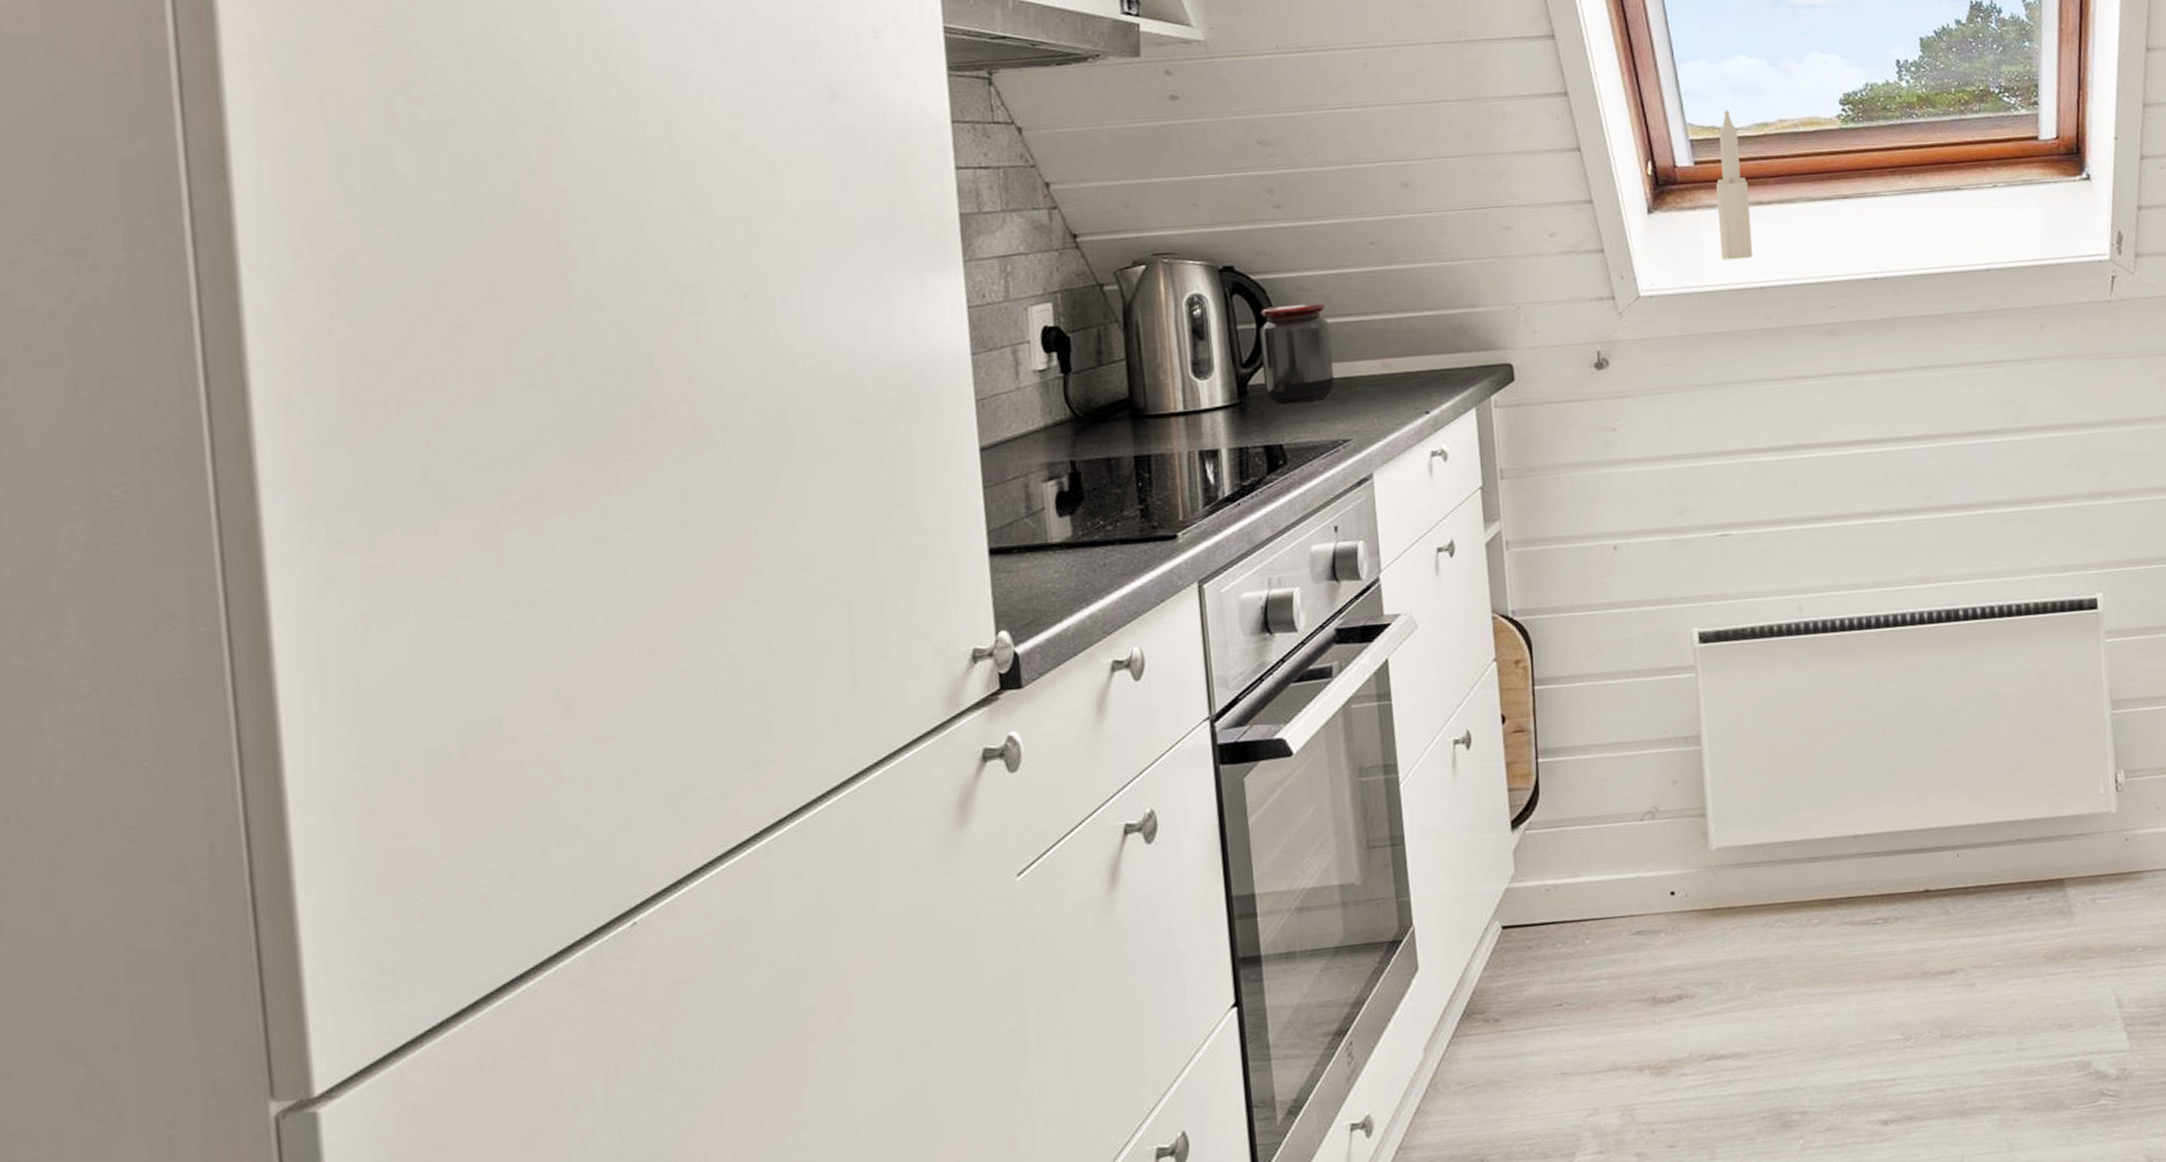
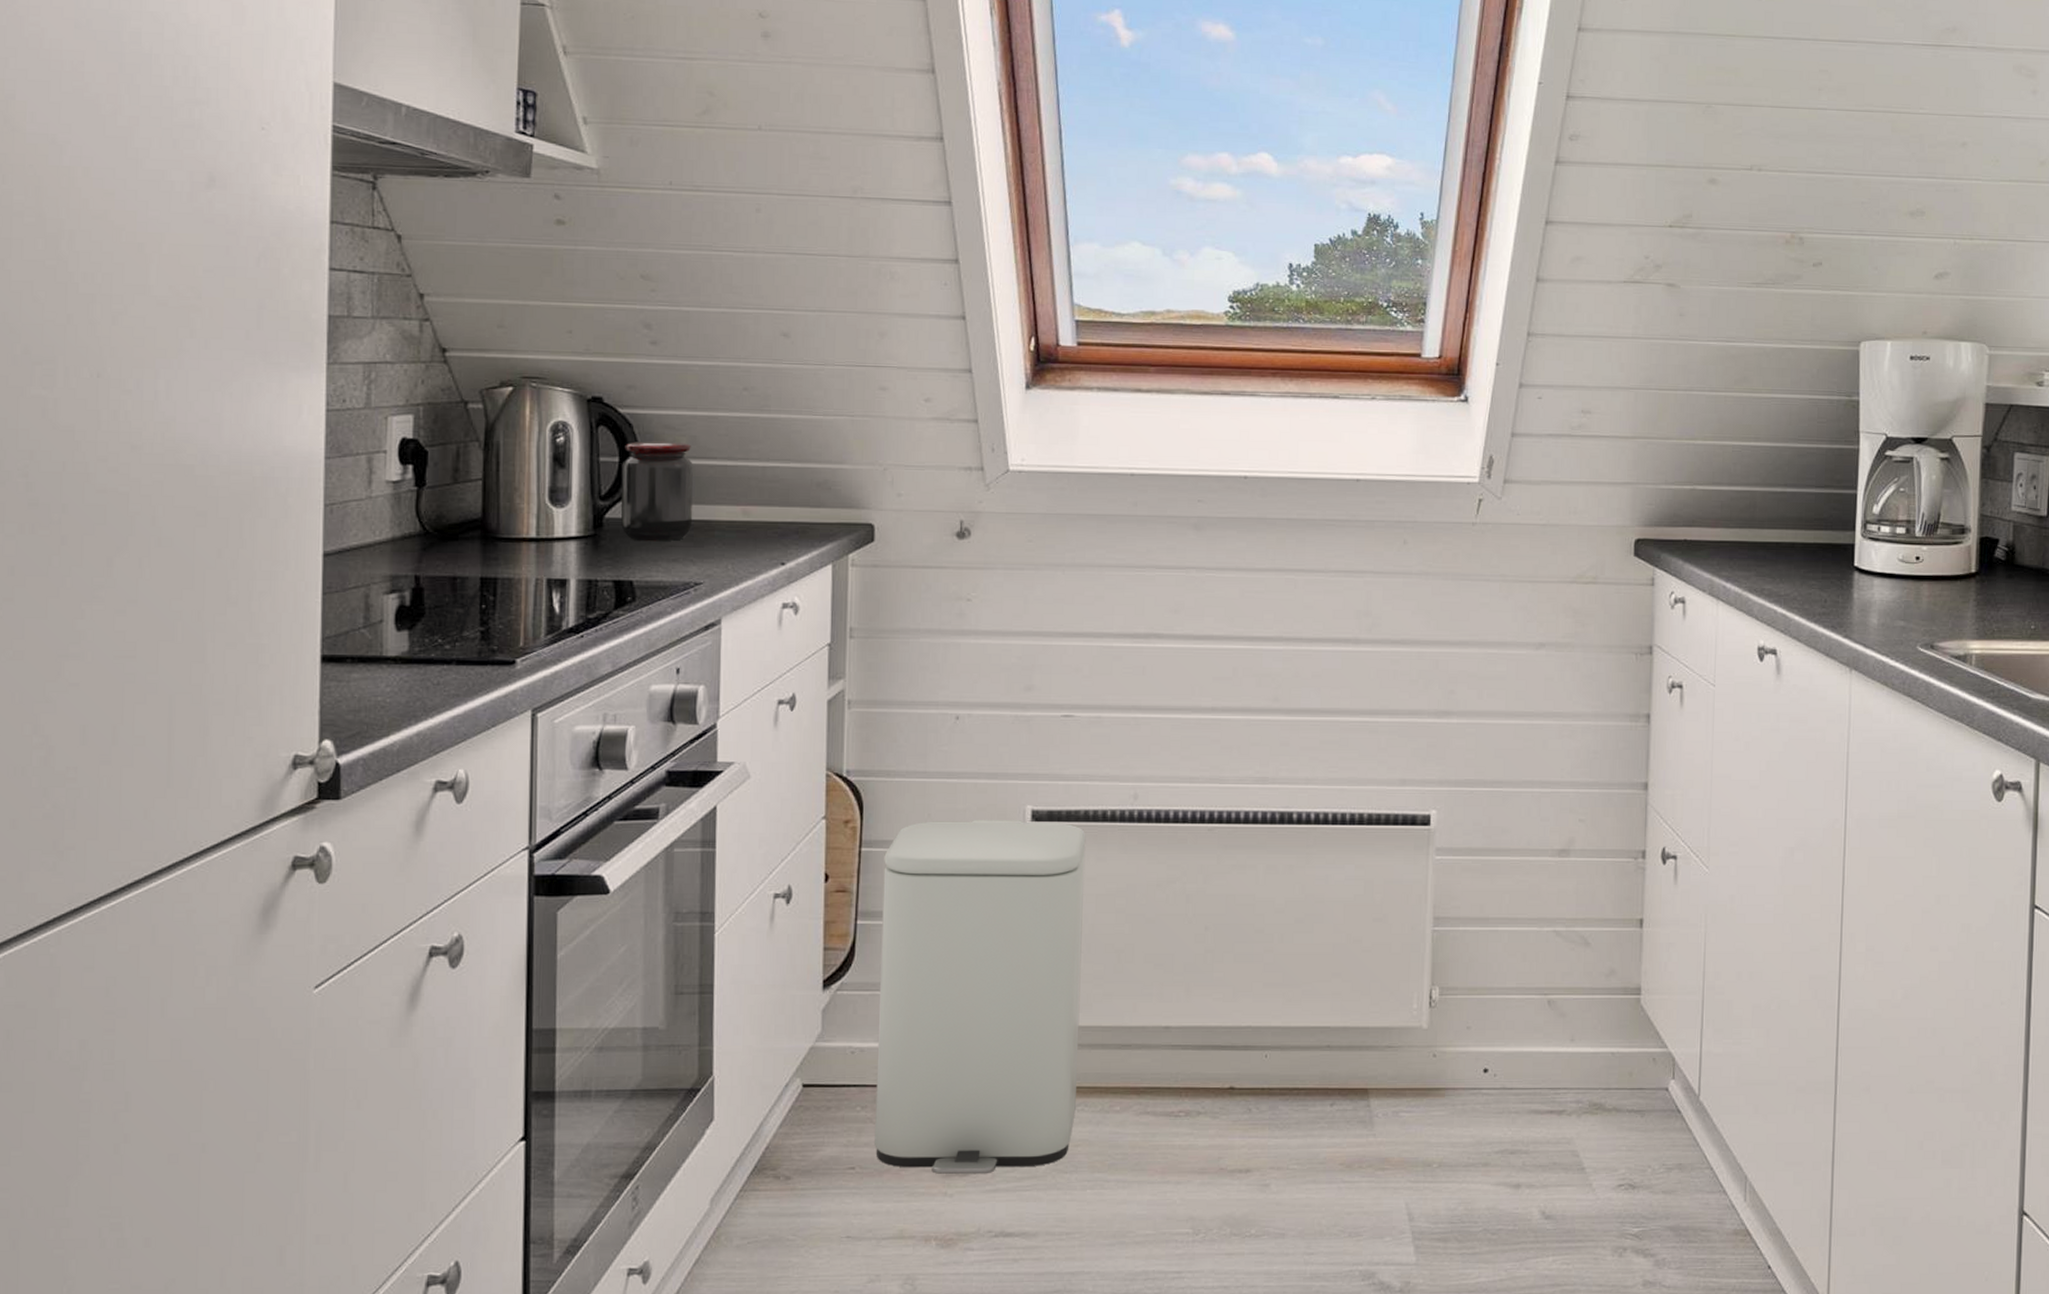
pedal bin: none [1558,642,1774,1004] -> present [874,820,1086,1175]
candle: present [1716,110,1754,261] -> none [1094,294,1129,444]

